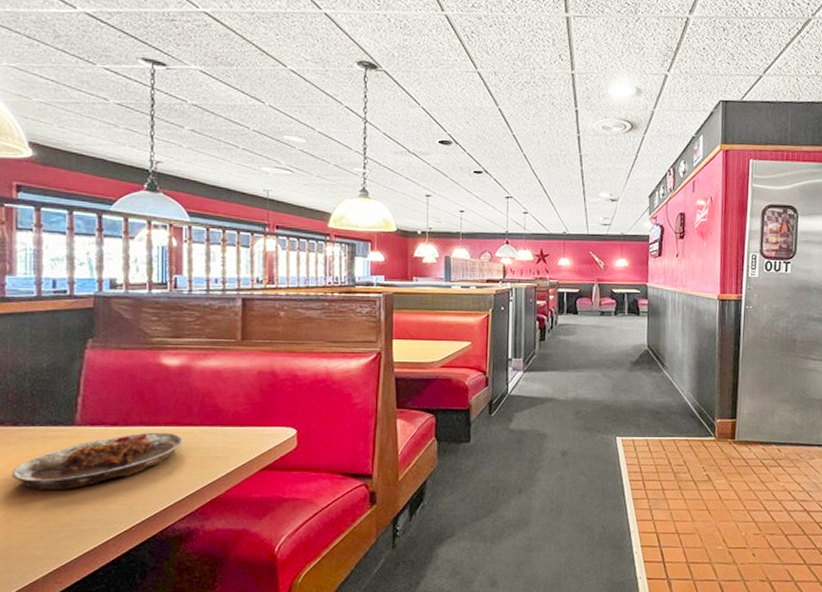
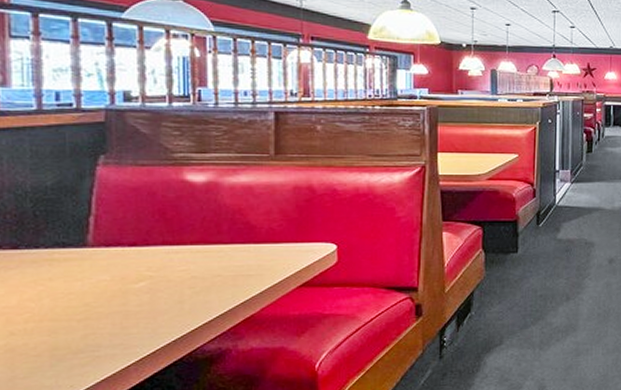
plate: present [11,432,184,490] -> none [12,251,213,317]

